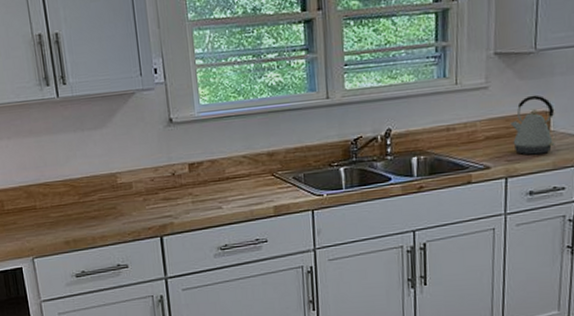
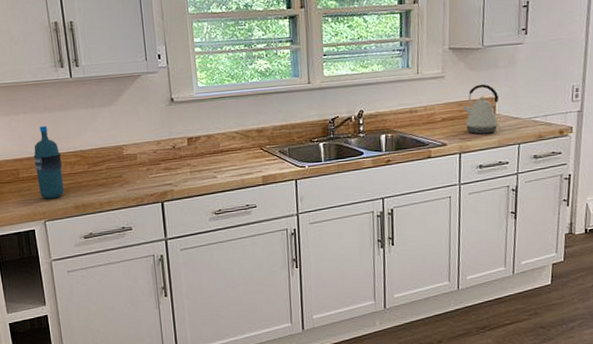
water bottle: none [19,152,53,234] -> present [33,126,64,199]

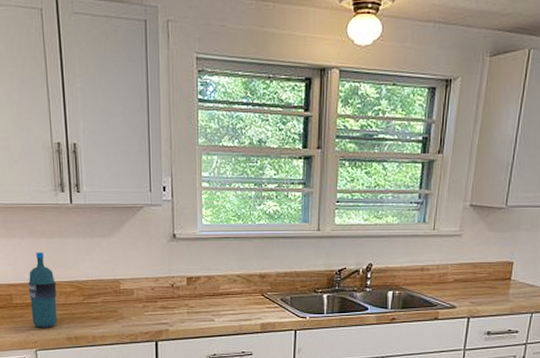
kettle: present [463,84,500,135] -> none [477,246,516,299]

